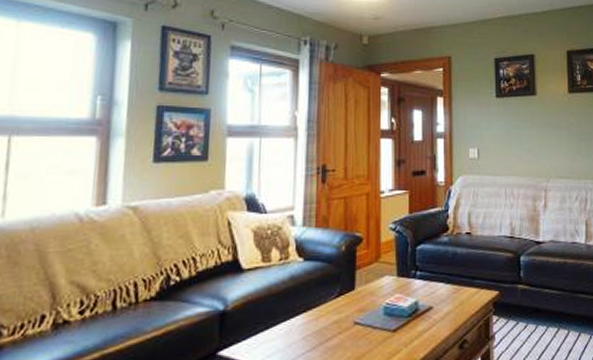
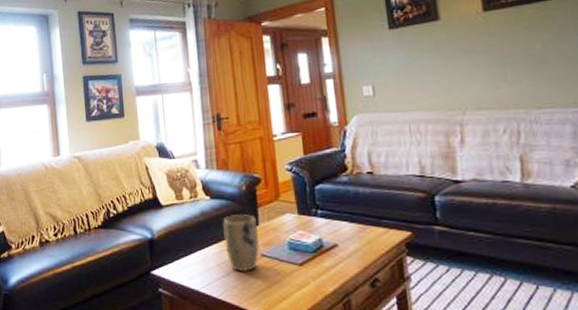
plant pot: none [314,277,354,345] -> present [223,213,260,273]

